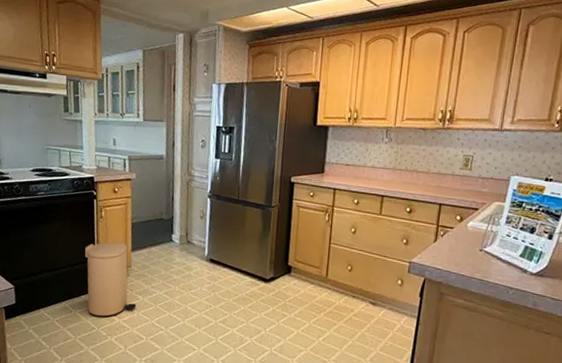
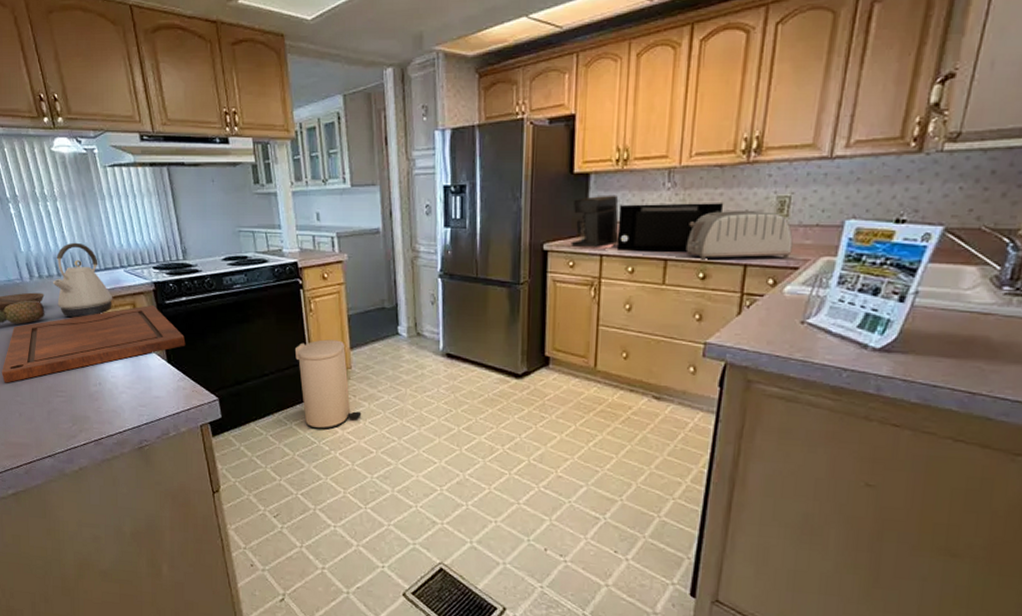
coffee maker: none [312,143,349,184] -> present [570,195,619,249]
microwave: none [346,152,426,191] -> present [616,203,724,252]
toaster: none [397,162,475,201] -> present [685,211,793,261]

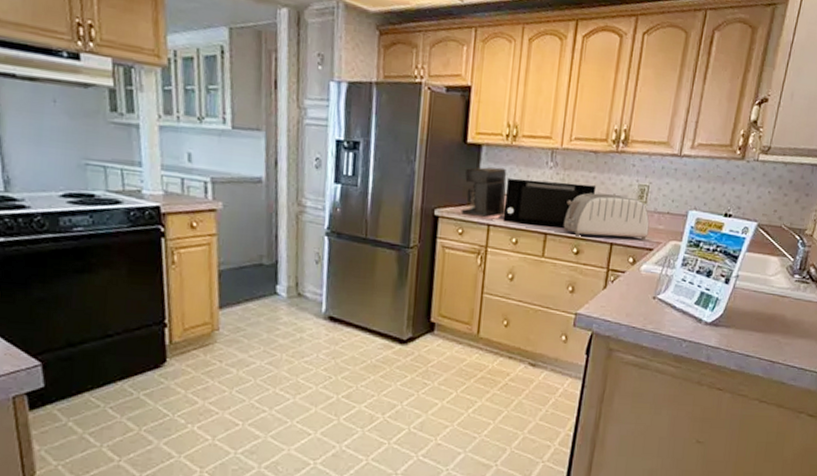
pedal bin: present [295,339,362,430] -> none [150,296,228,401]

